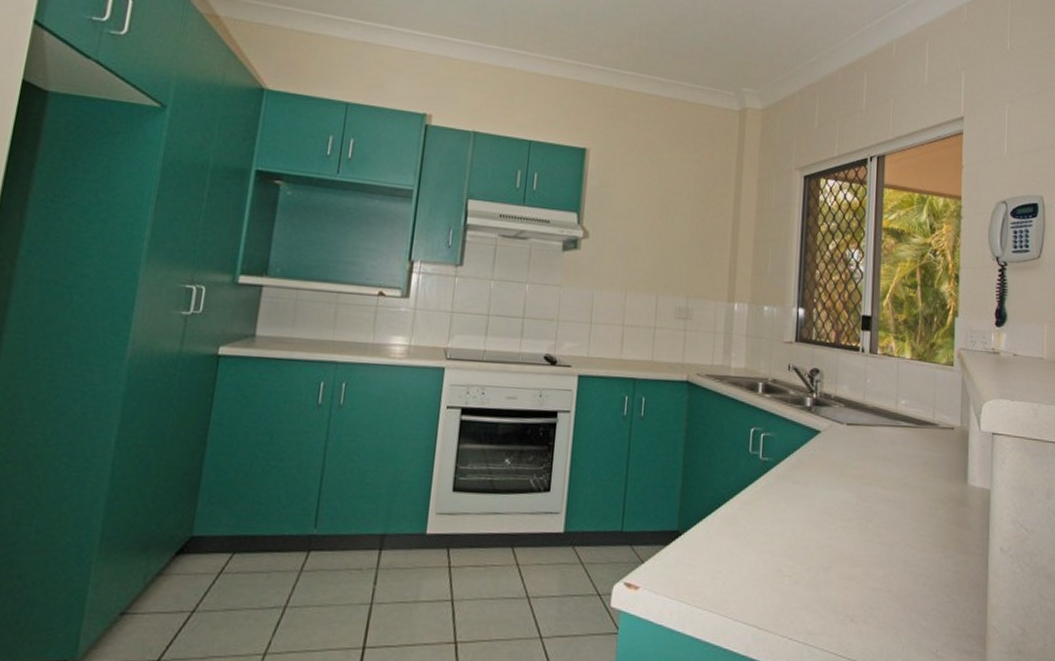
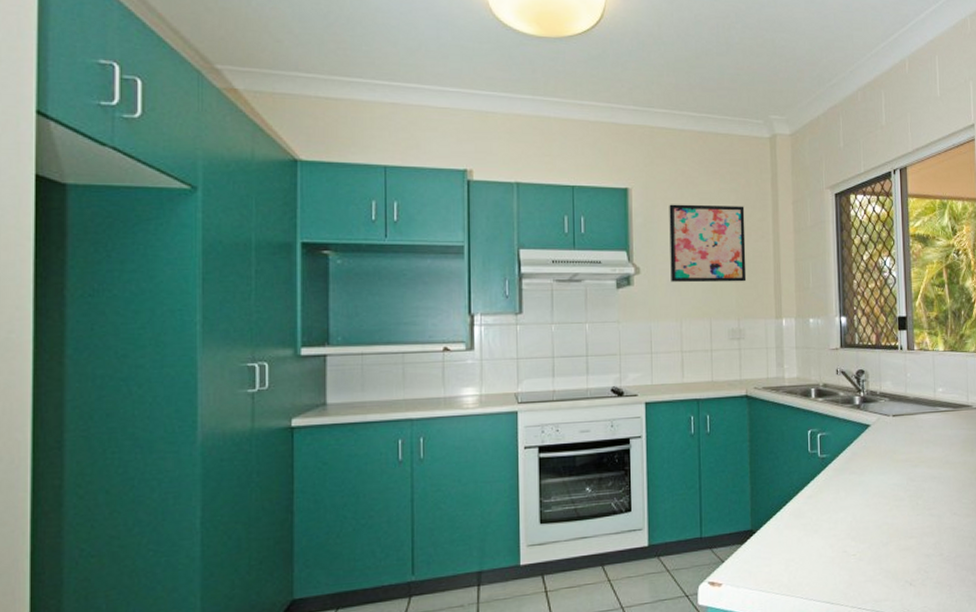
wall art: none [620,169,706,259] -> present [669,204,747,283]

